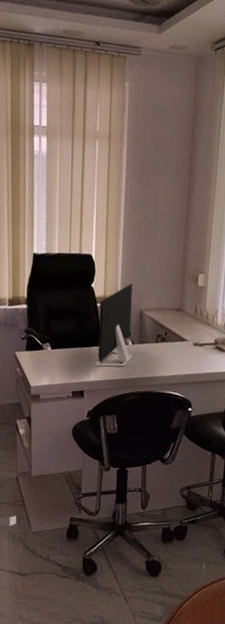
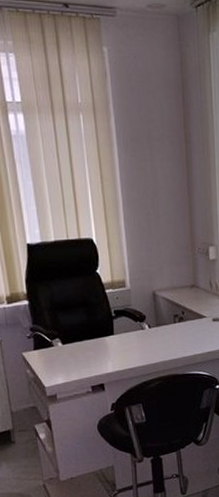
monitor: present [94,284,133,367] -> none [108,265,152,356]

